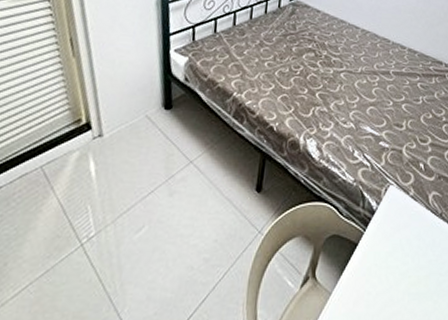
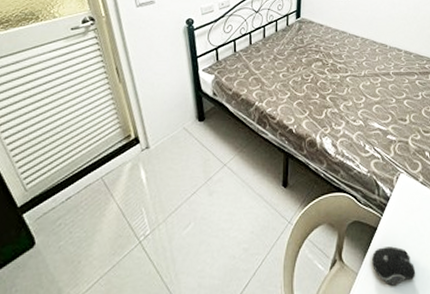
computer mouse: none [349,265,396,308] -> present [372,246,416,286]

